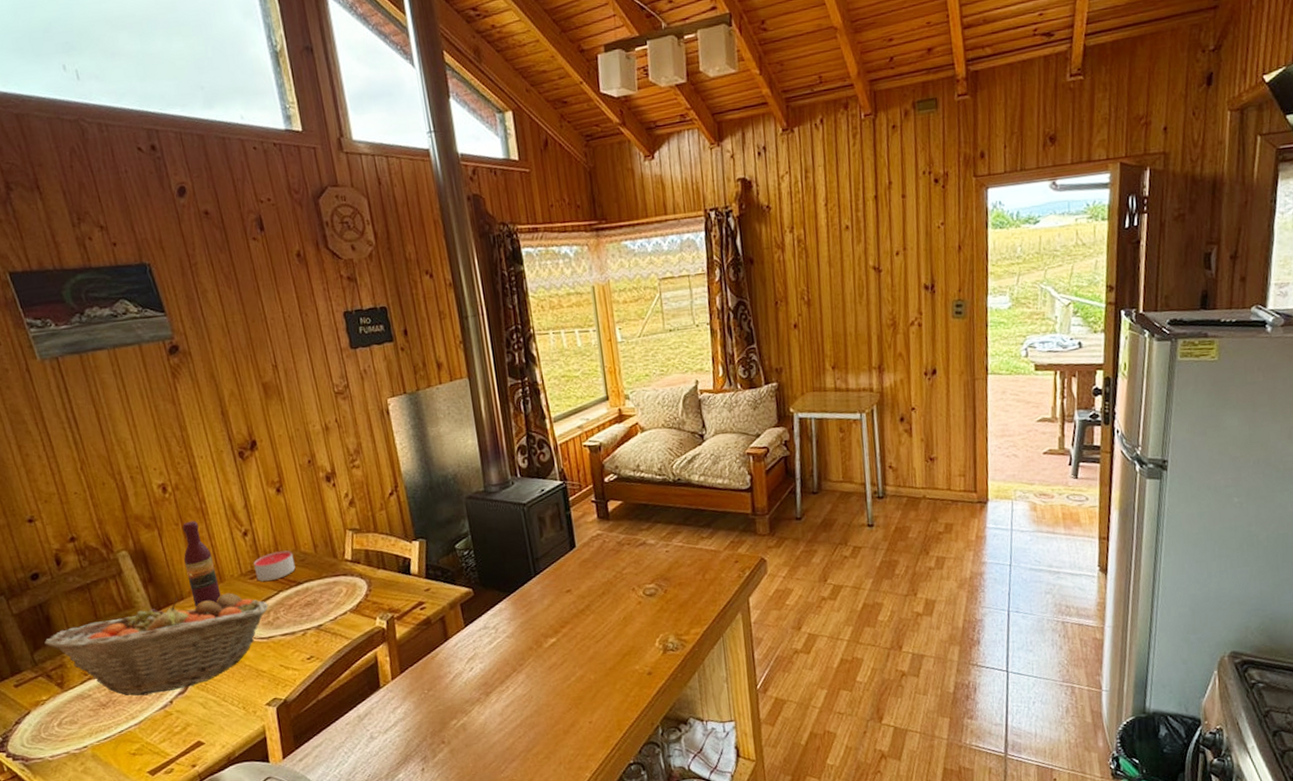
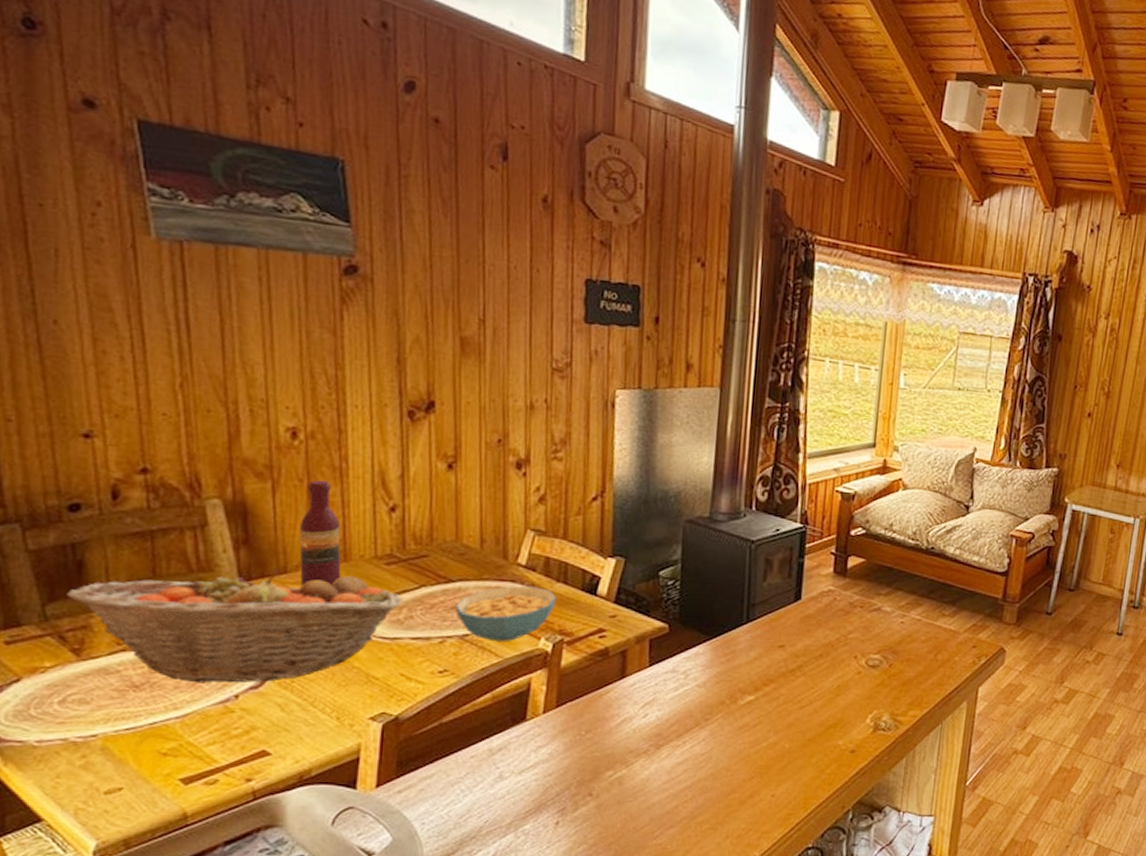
candle: present [254,550,296,582] -> none [394,538,451,572]
cereal bowl: none [307,576,381,627] -> present [455,586,557,642]

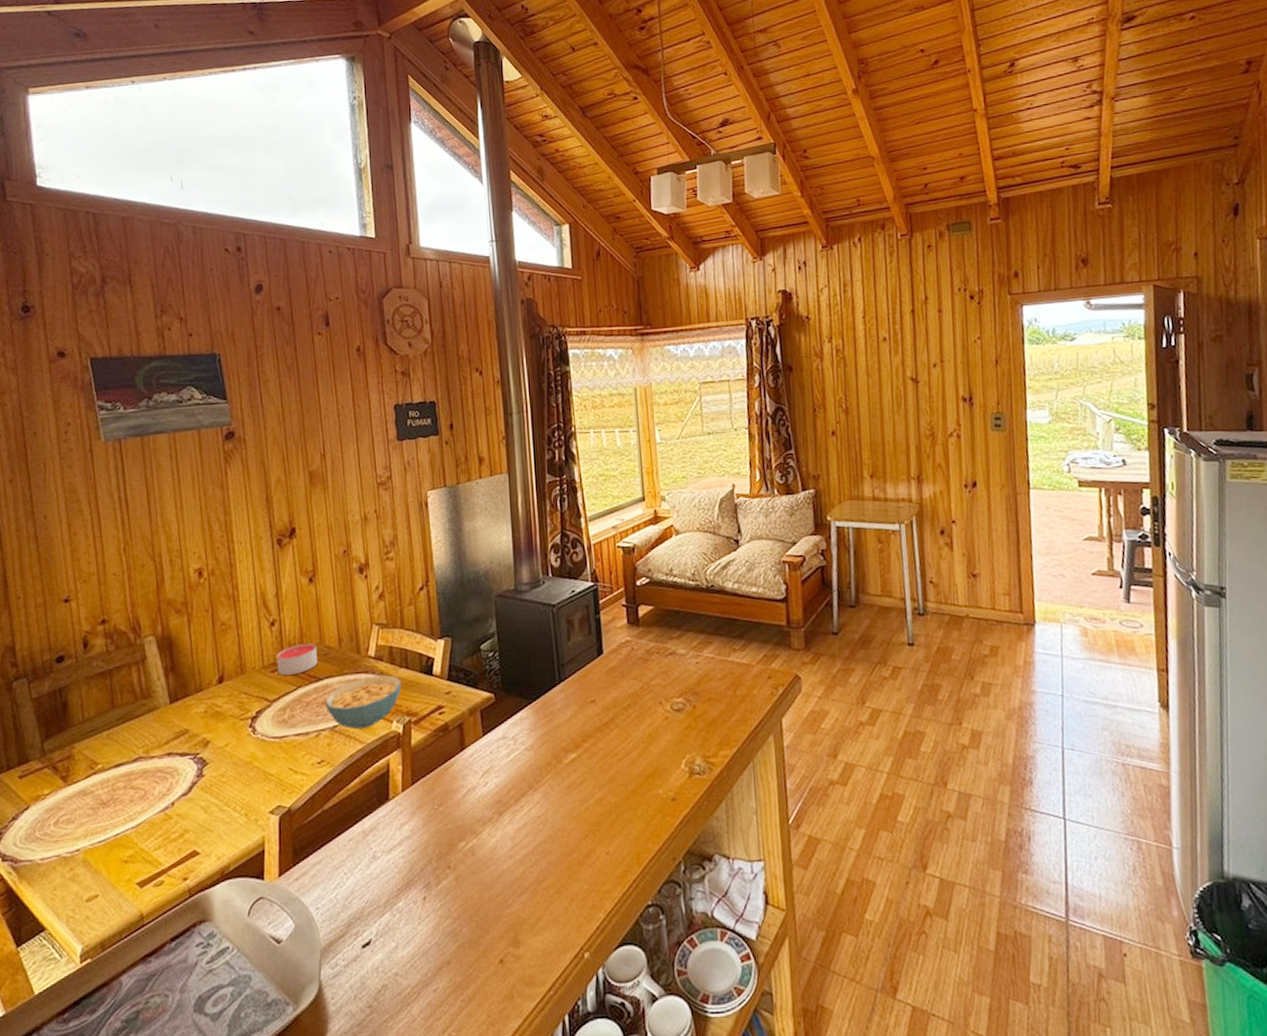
fruit basket: present [67,569,403,683] -> none [57,686,286,795]
wine bottle: present [299,480,341,587] -> none [209,608,240,701]
candle: none [394,538,451,572] -> present [277,643,318,676]

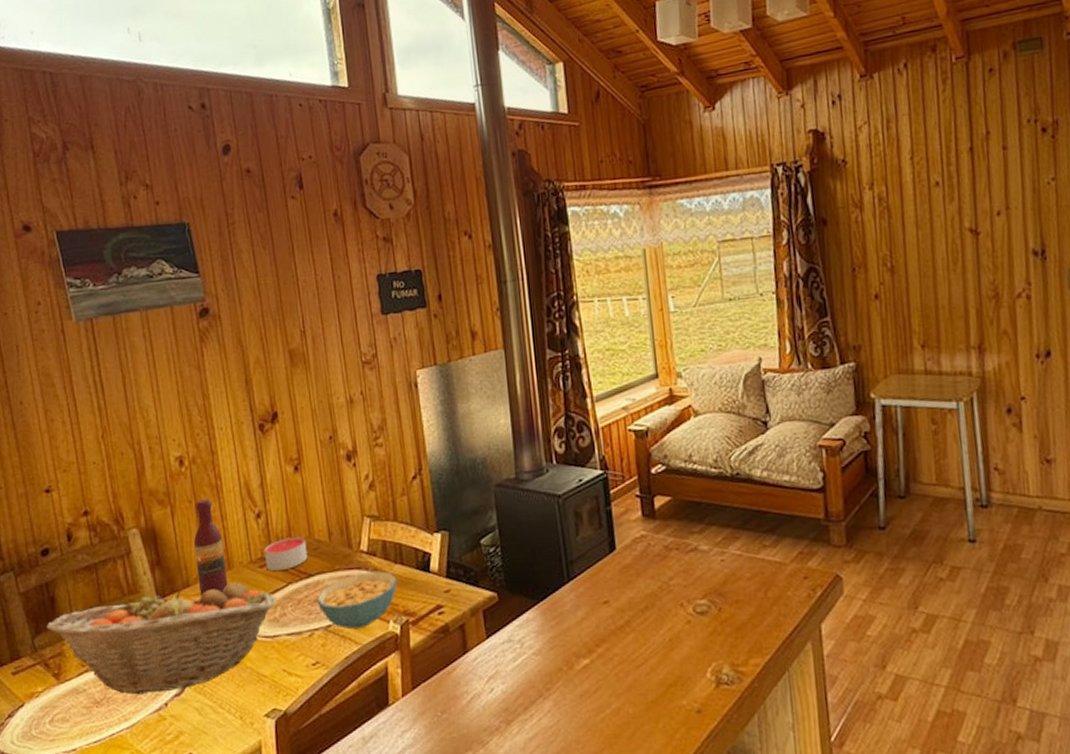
fruit basket: none [57,686,286,795] -> present [46,582,276,695]
wine bottle: none [209,608,240,701] -> present [194,498,228,597]

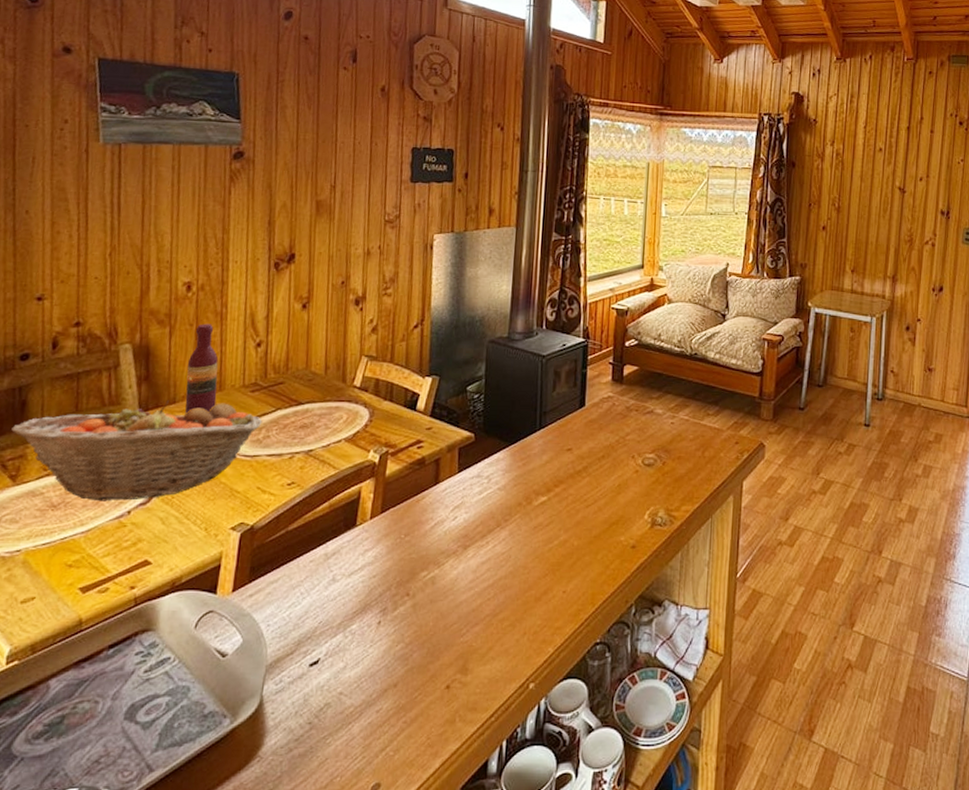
candle: present [265,537,308,572] -> none [258,367,302,397]
cereal bowl: present [317,571,397,630] -> none [303,405,384,456]

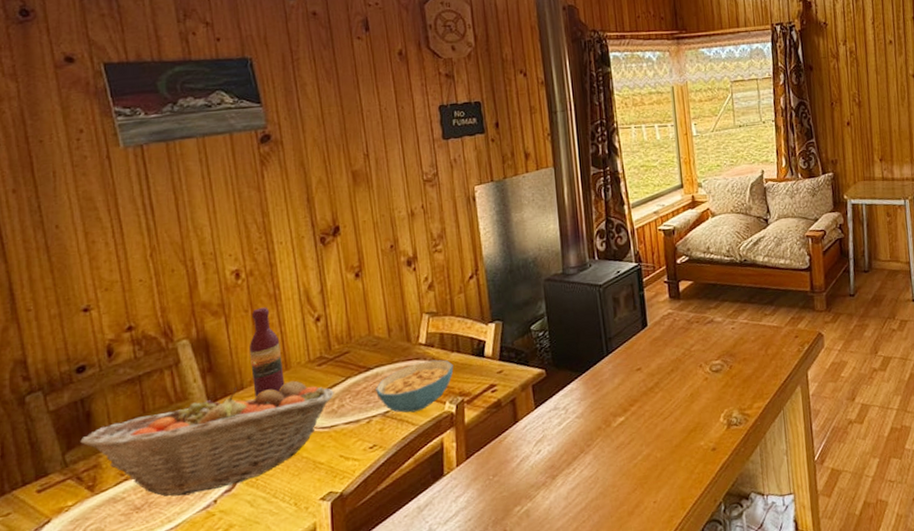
cereal bowl: none [303,405,384,456] -> present [376,359,454,413]

